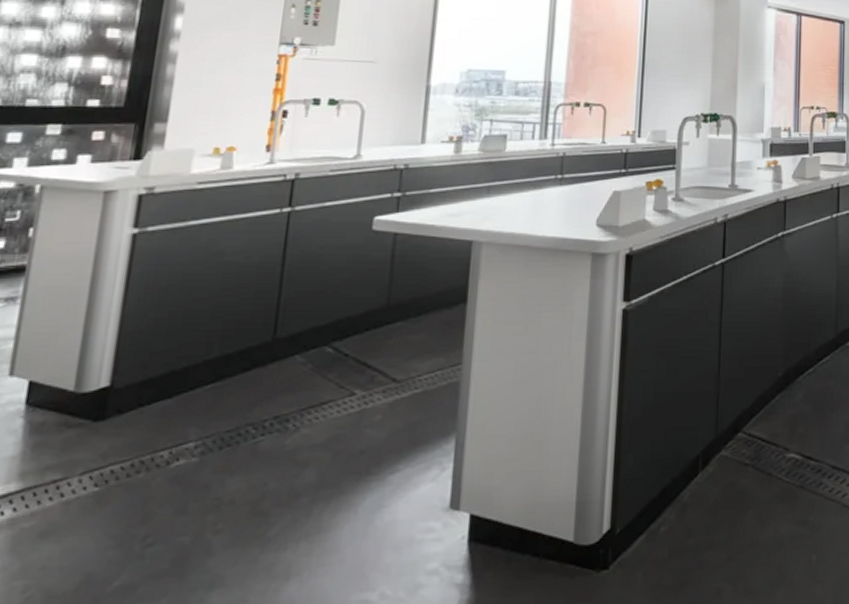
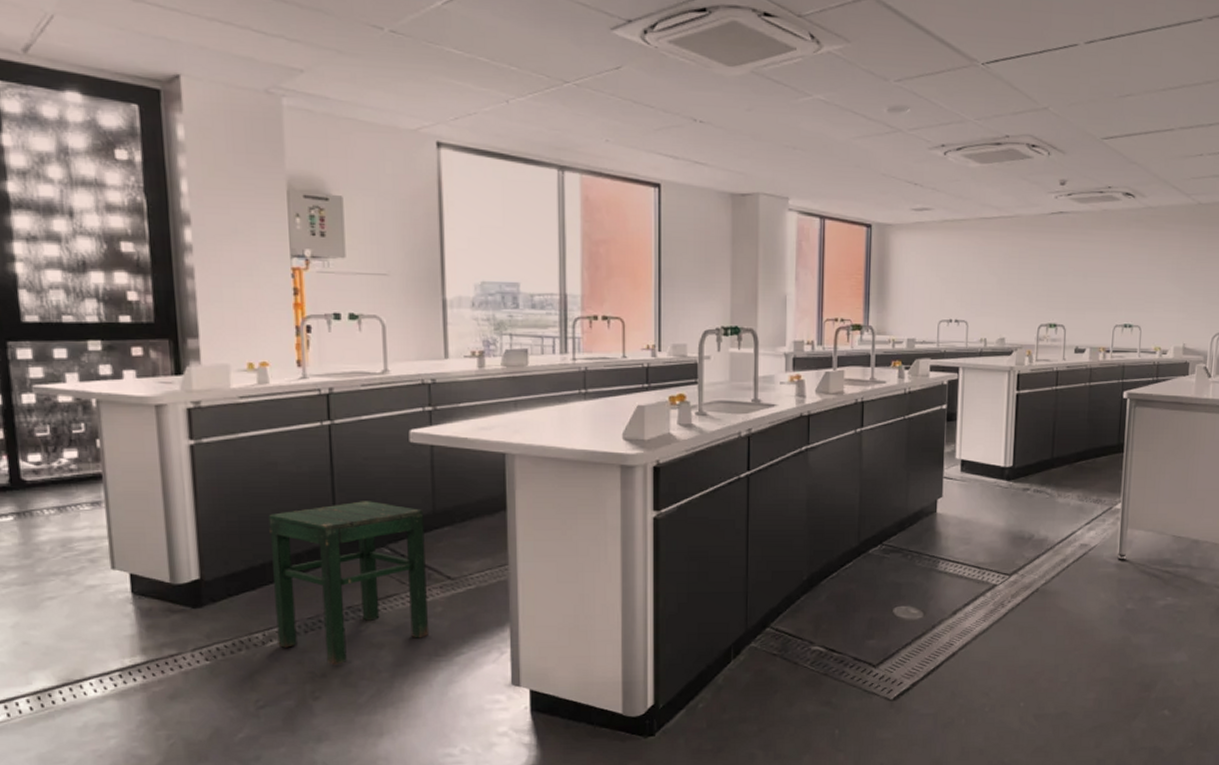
stool: none [185,294,377,489] -> present [268,501,430,665]

